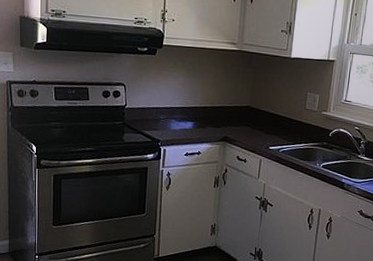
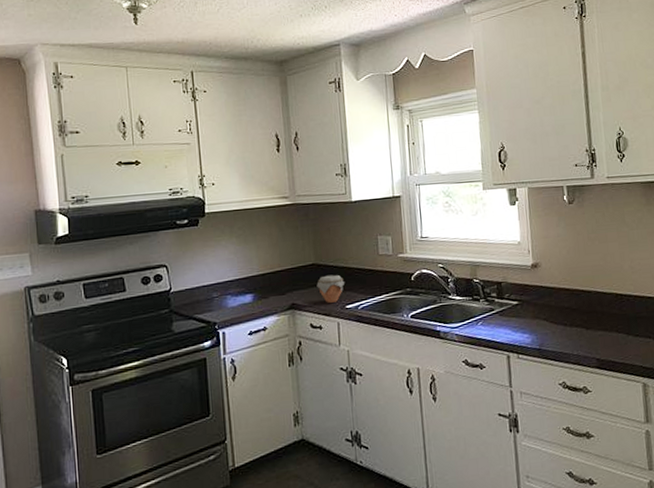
jar: none [248,118,272,142] -> present [316,274,344,303]

